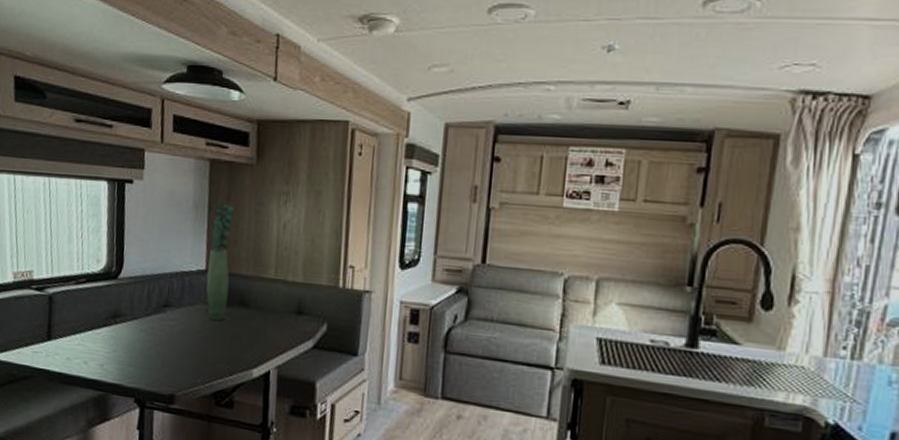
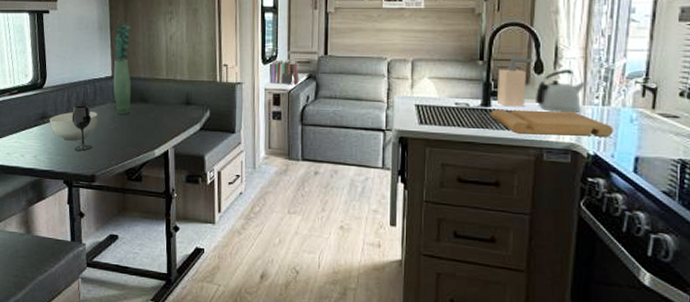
bowl: none [122,312,185,349] -> present [49,112,99,141]
wine glass: none [150,304,176,363] -> present [72,105,92,151]
books: none [407,264,447,300] -> present [270,59,300,85]
cutting board: none [697,352,864,402] -> present [490,109,614,137]
soap dispenser: none [708,286,760,353] -> present [497,58,533,107]
kettle: none [760,306,832,366] -> present [536,68,587,112]

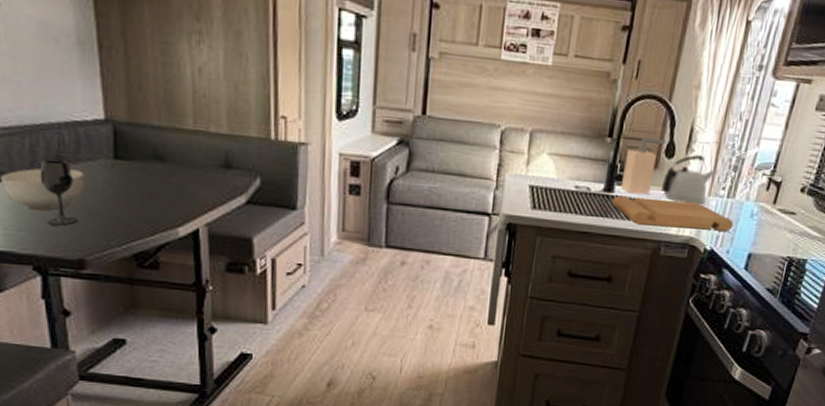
vase: present [113,20,132,115] -> none [105,35,139,178]
books: present [270,59,300,85] -> none [346,115,387,151]

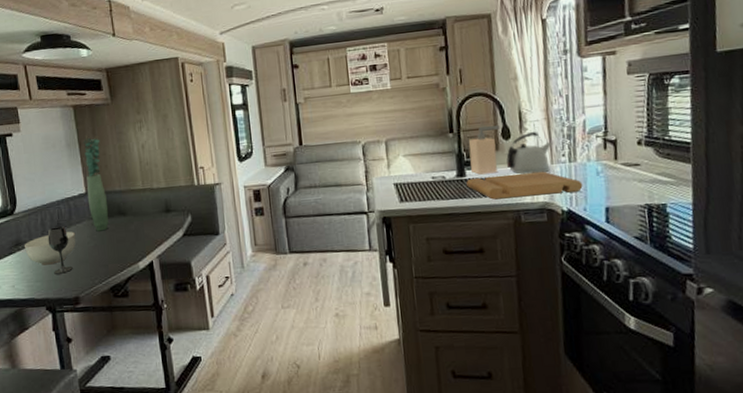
vase: none [105,35,139,178] -> present [83,135,109,232]

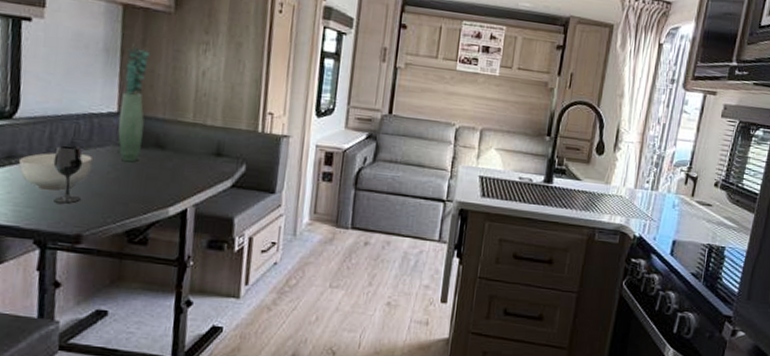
cutting board: present [466,171,583,200] -> none [551,186,658,220]
soap dispenser: present [468,125,500,175] -> none [559,137,596,186]
kettle: present [506,131,552,174] -> none [594,152,641,195]

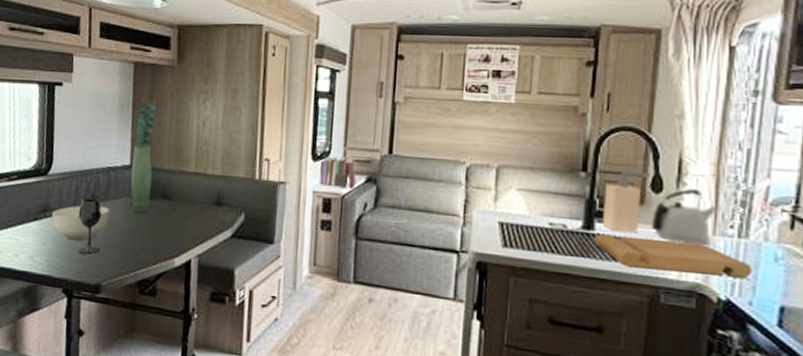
books: none [322,113,358,144] -> present [319,156,357,189]
cutting board: none [551,186,658,220] -> present [593,233,752,278]
soap dispenser: none [559,137,596,186] -> present [603,171,650,233]
kettle: none [594,152,641,195] -> present [652,188,719,245]

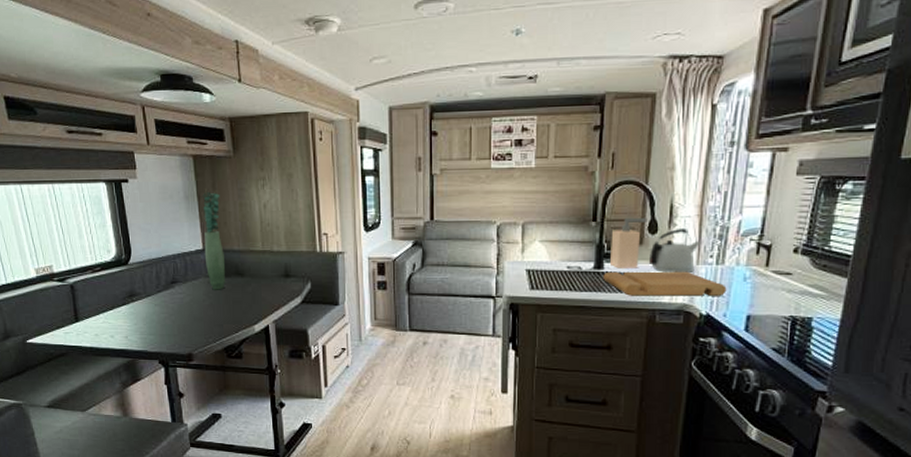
bowl: present [51,206,111,241] -> none [137,288,191,319]
wine glass: present [78,198,102,254] -> none [162,281,187,329]
books: present [319,156,357,189] -> none [373,226,405,253]

